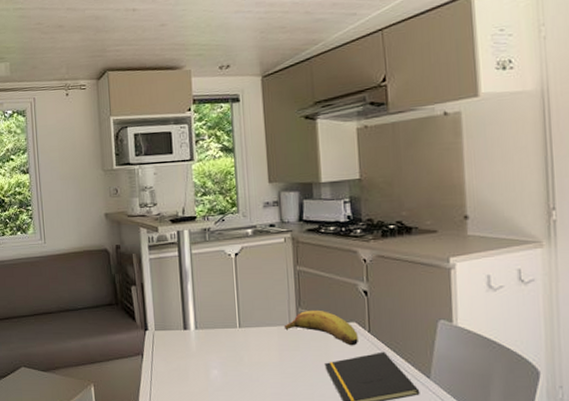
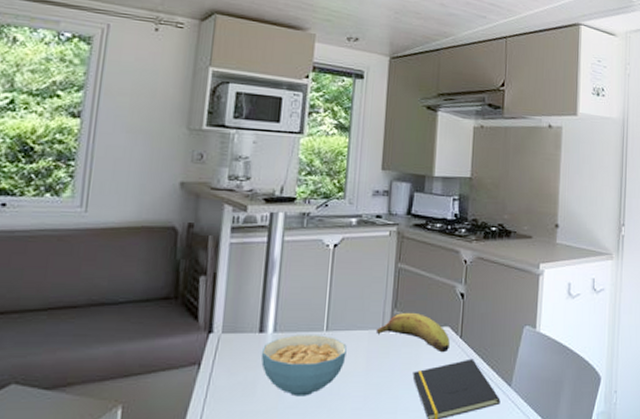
cereal bowl: none [188,331,260,382] -> present [261,335,347,397]

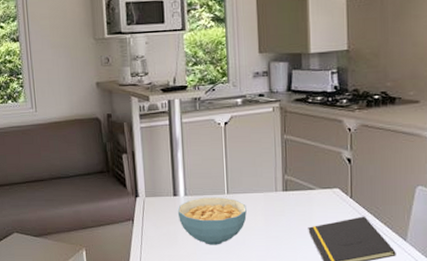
fruit: present [375,313,450,353] -> none [270,178,340,211]

